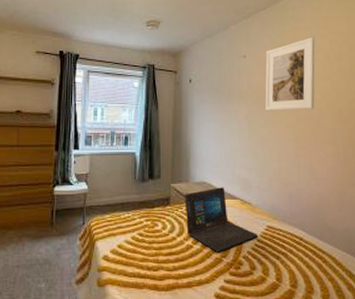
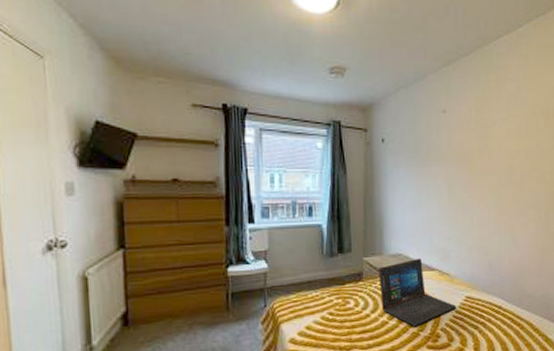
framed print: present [265,37,316,110] -> none [466,90,521,173]

